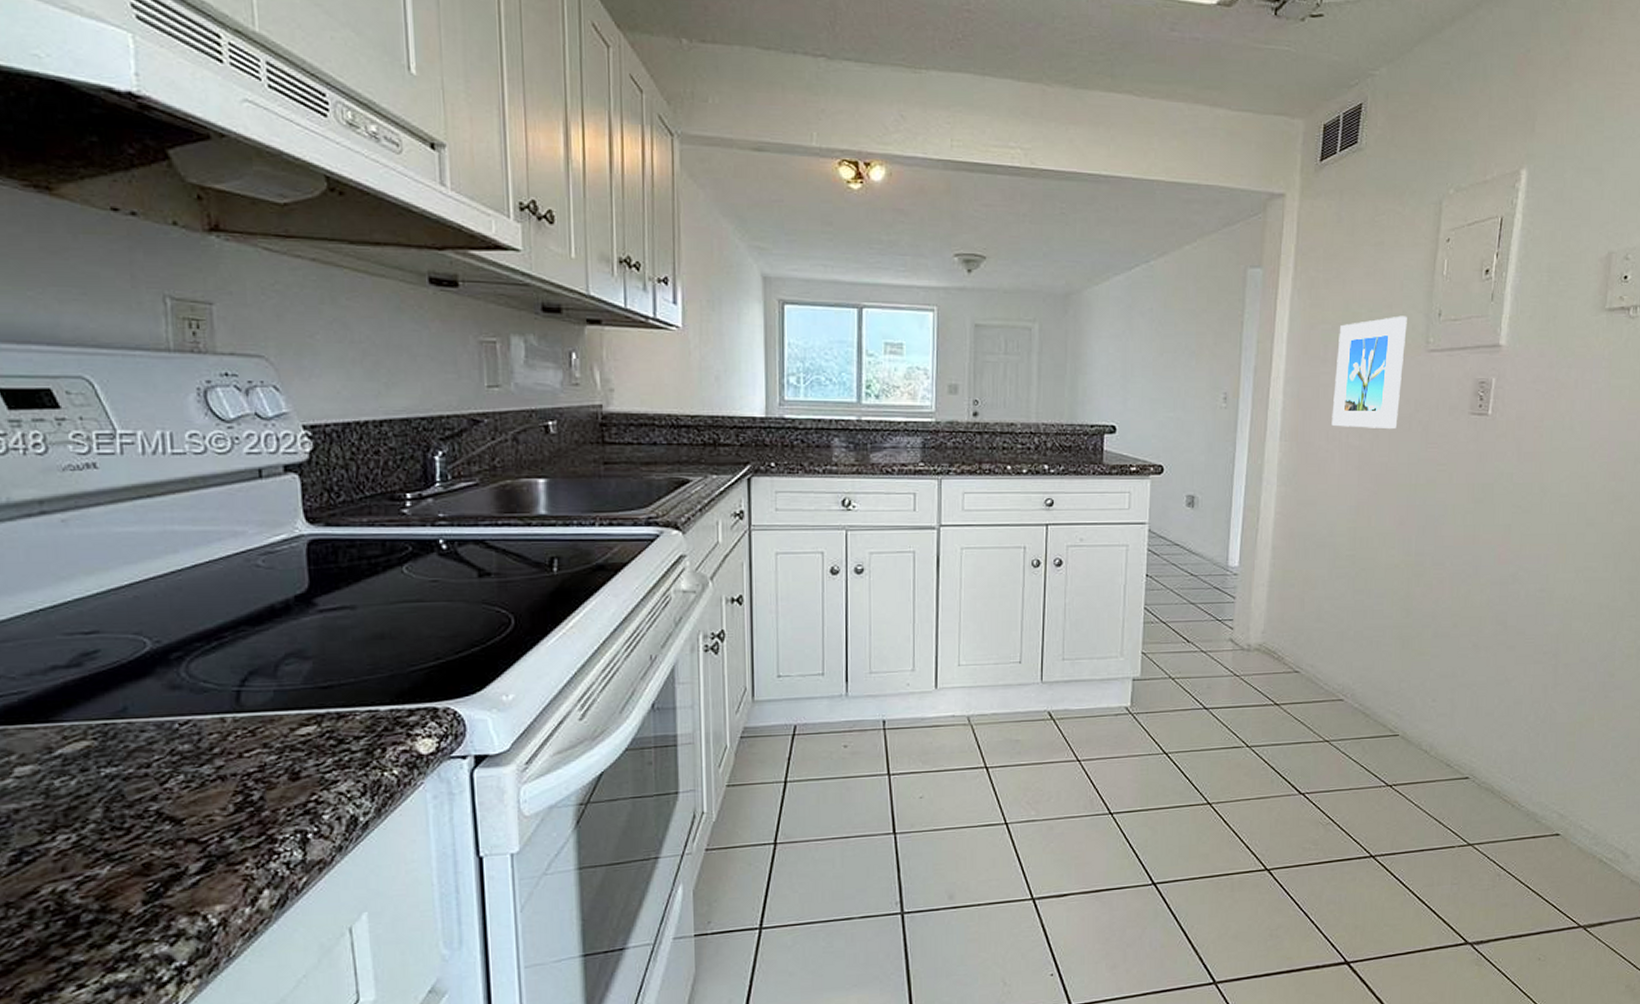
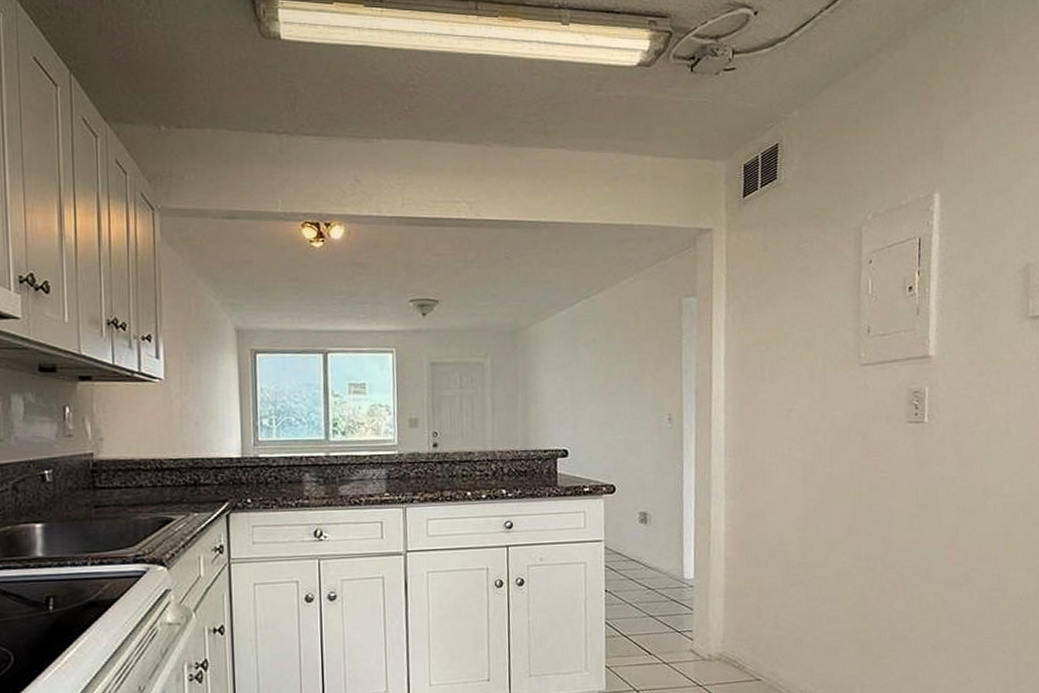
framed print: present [1331,316,1407,430] -> none [773,333,838,441]

